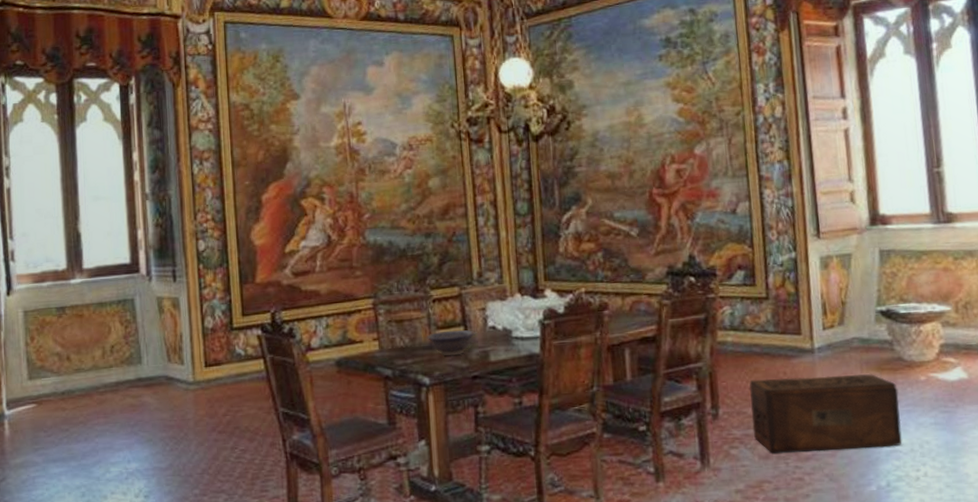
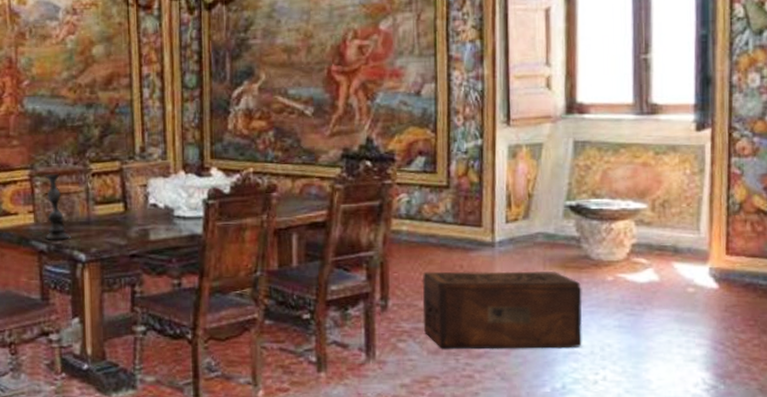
candlestick: none [387,301,416,366] -> present [44,173,72,240]
decorative bowl: present [427,329,476,356] -> none [84,206,137,233]

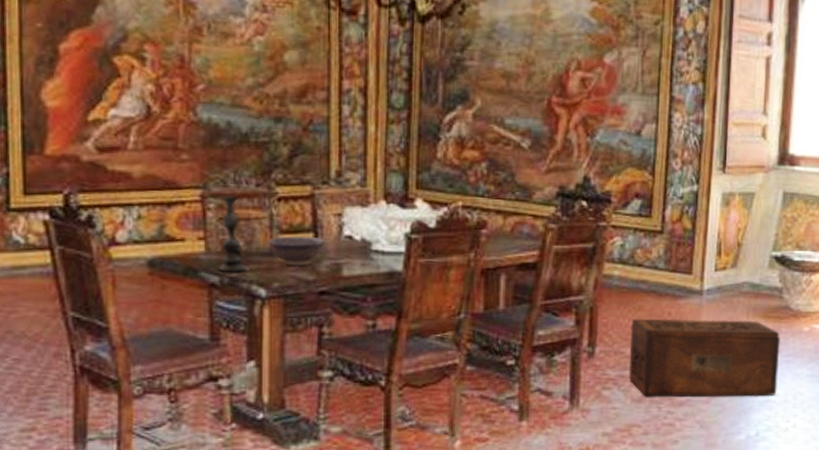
decorative bowl: none [84,206,137,233] -> present [267,236,329,266]

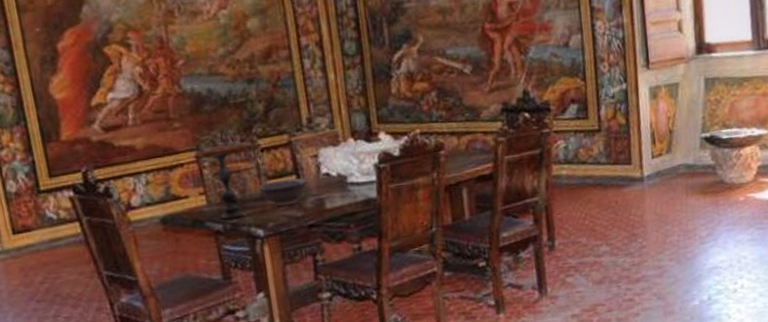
wooden chest: present [628,318,781,398] -> none [583,198,723,278]

